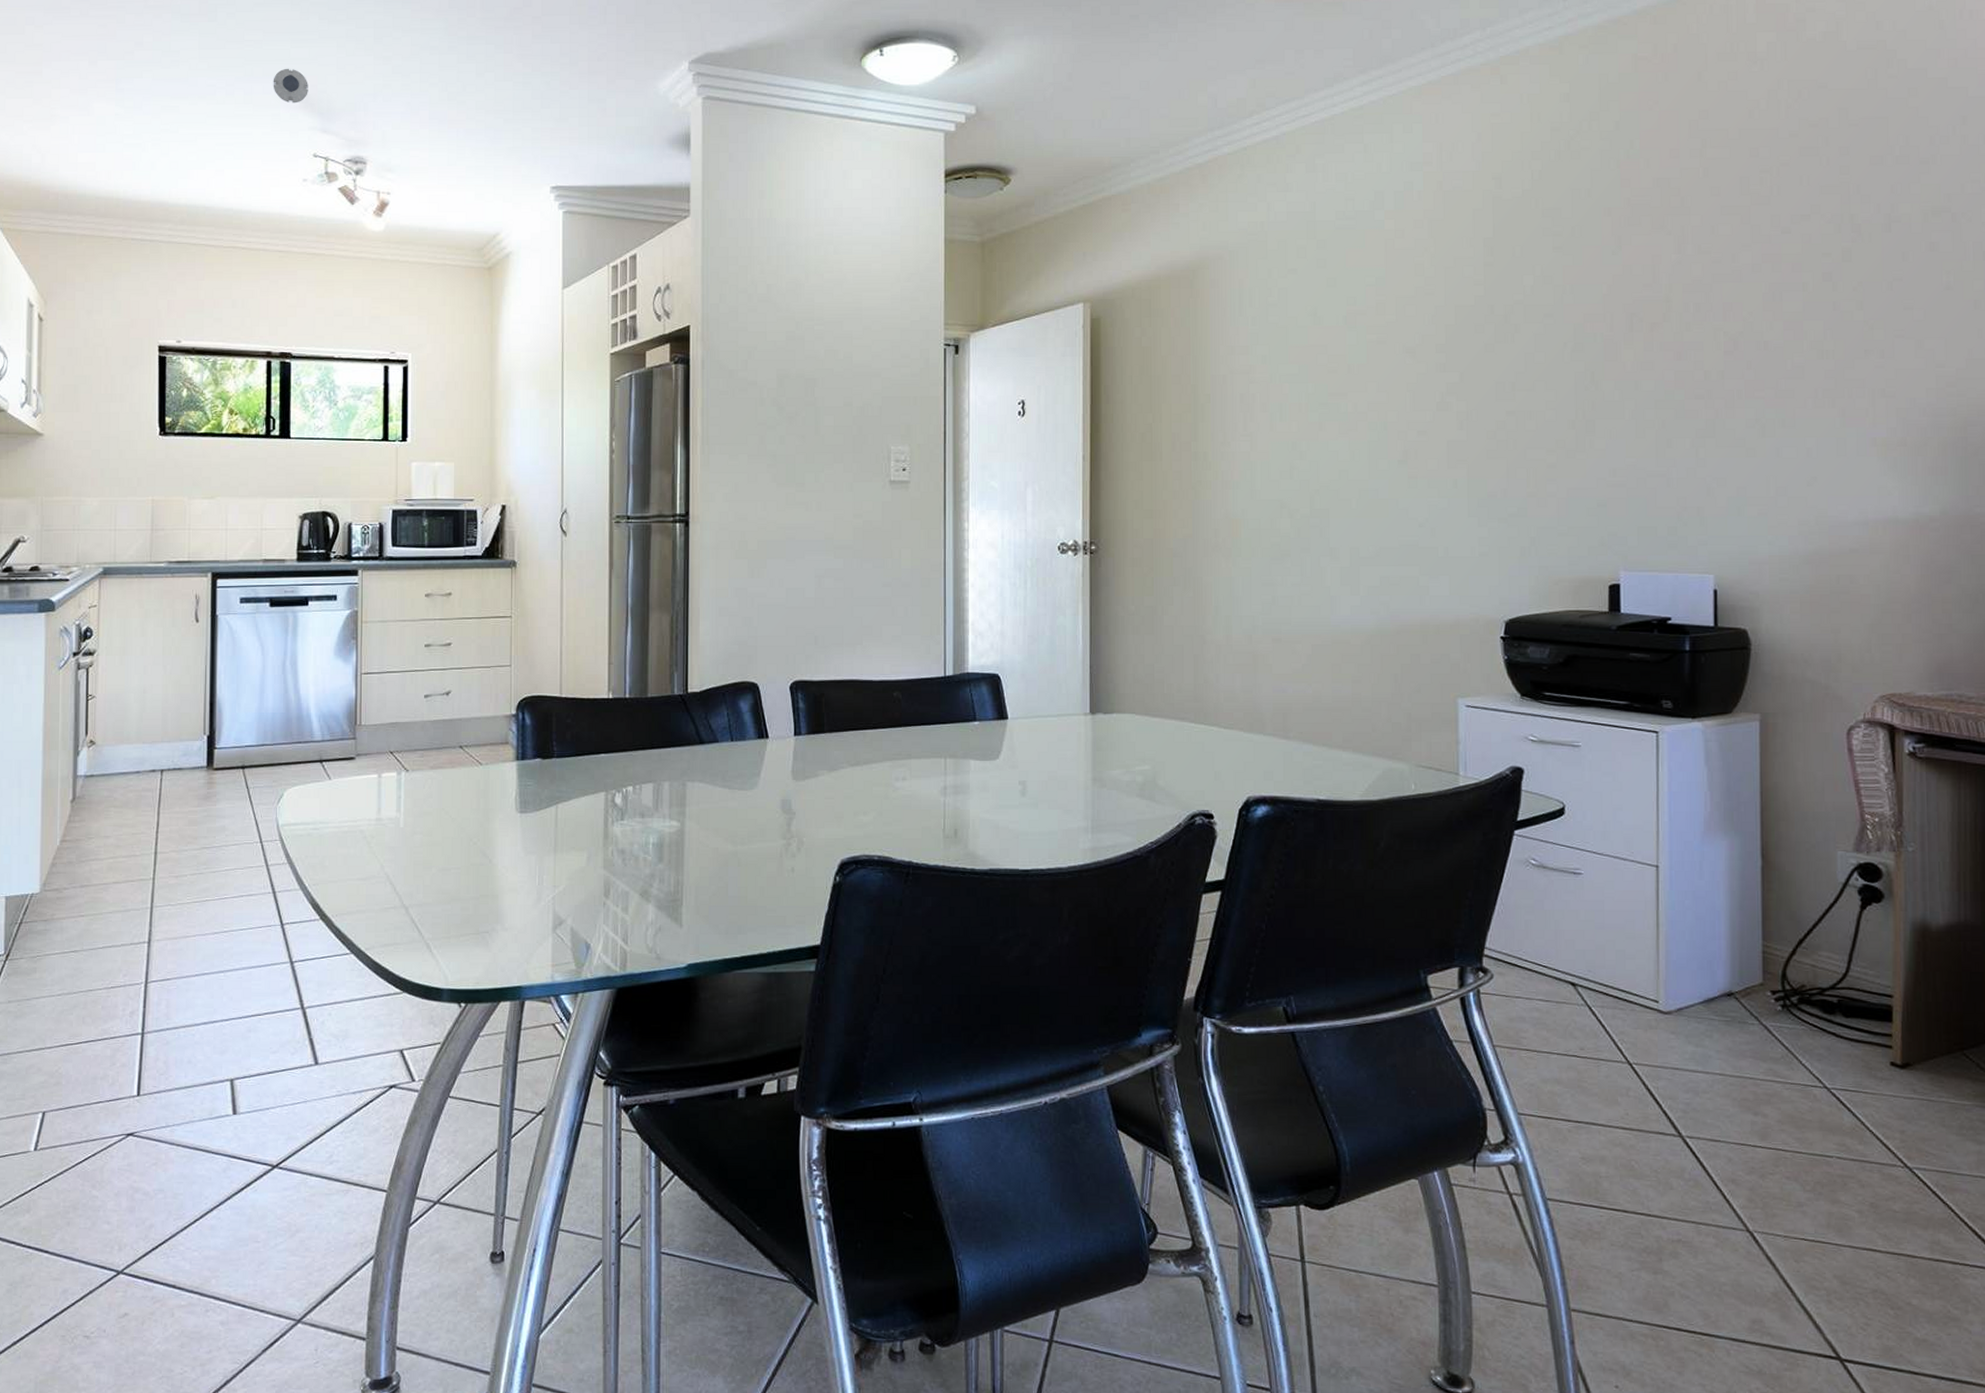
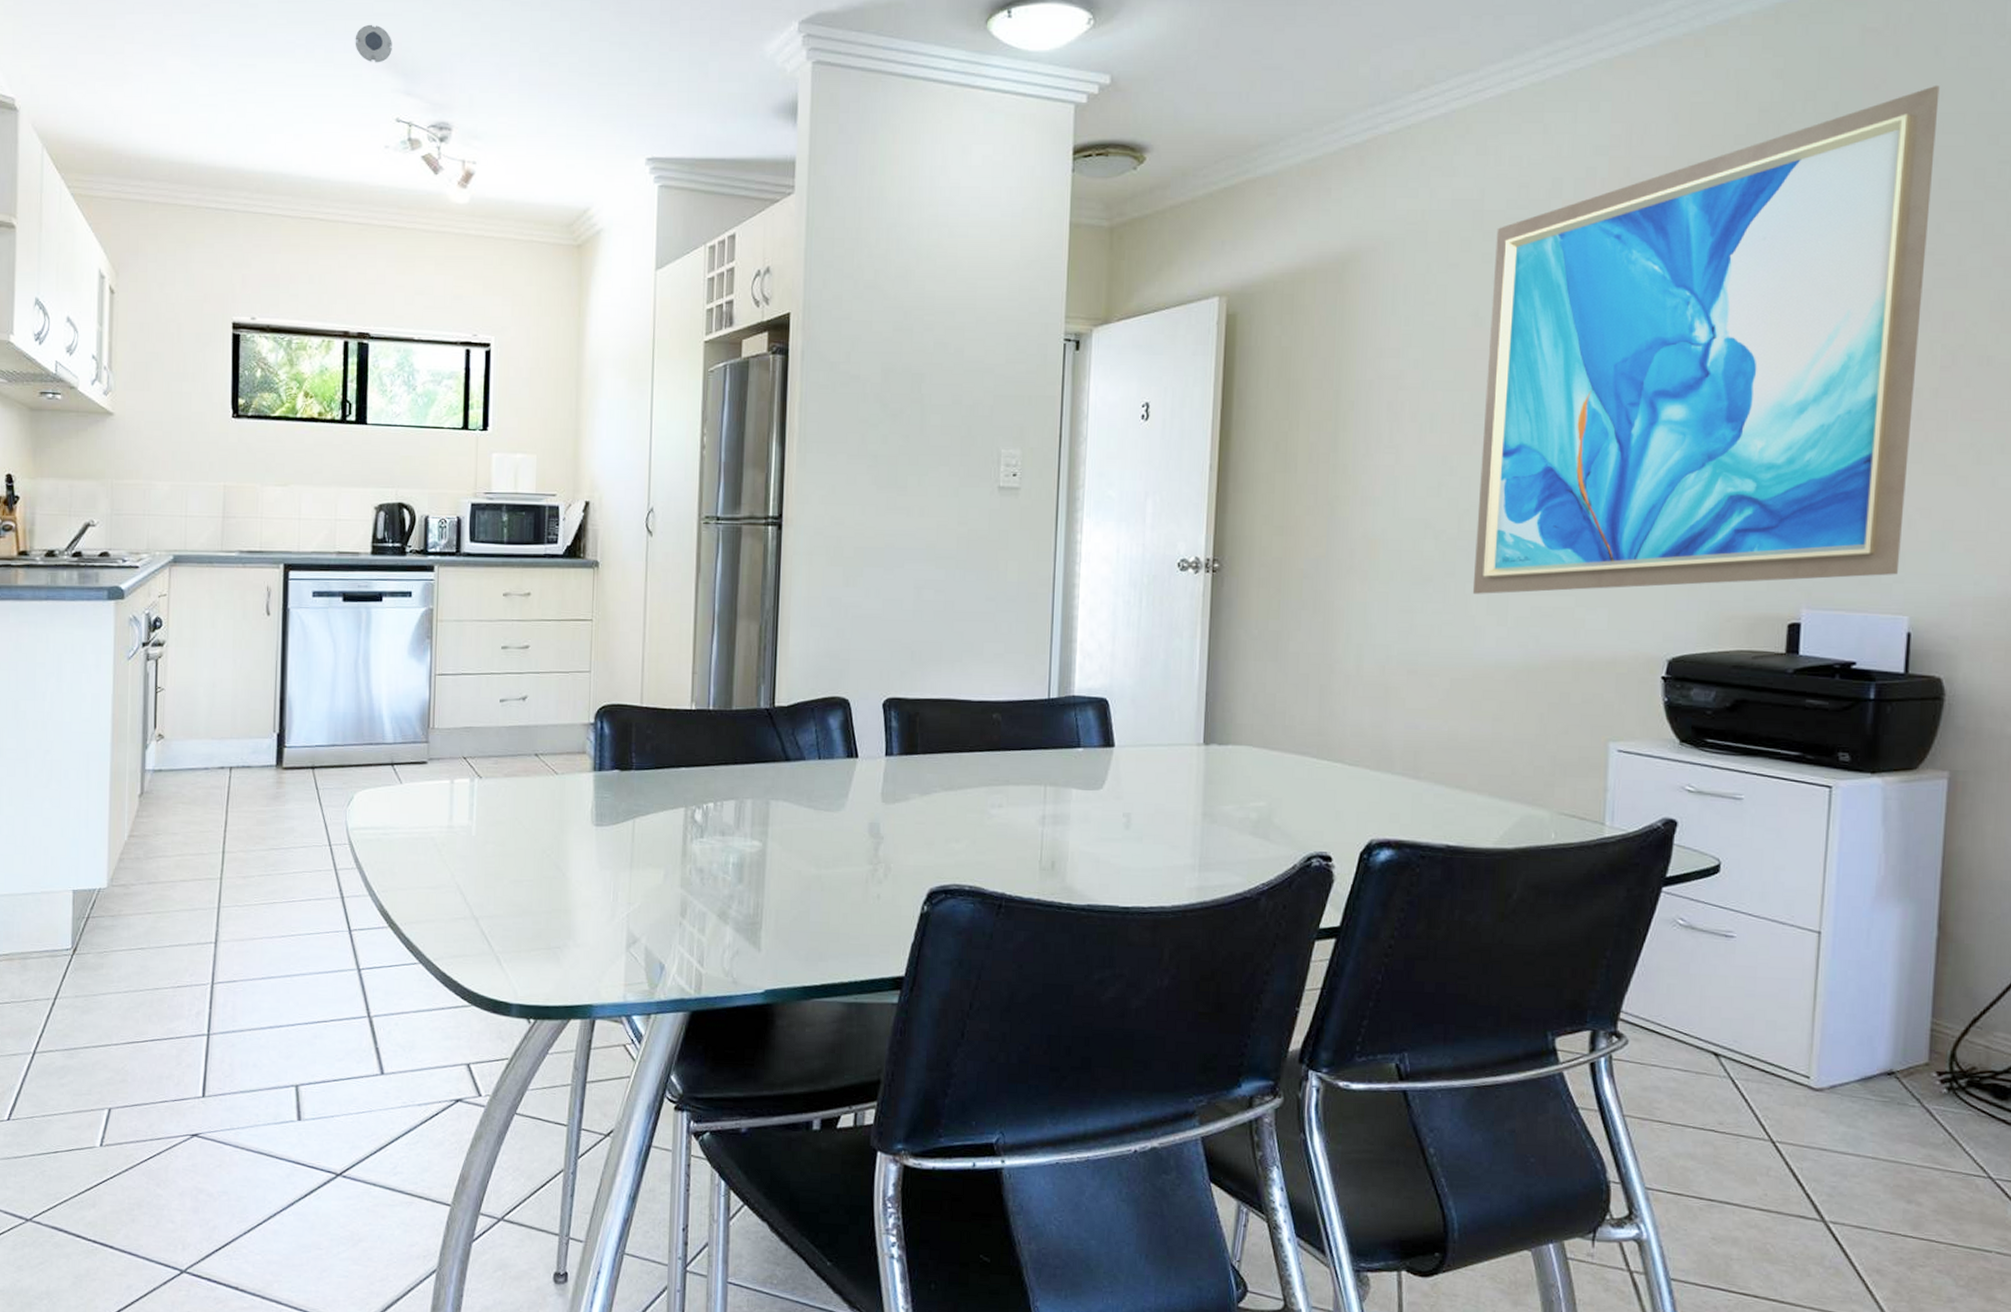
wall art: none [1326,105,1705,567] -> present [1472,85,1940,594]

